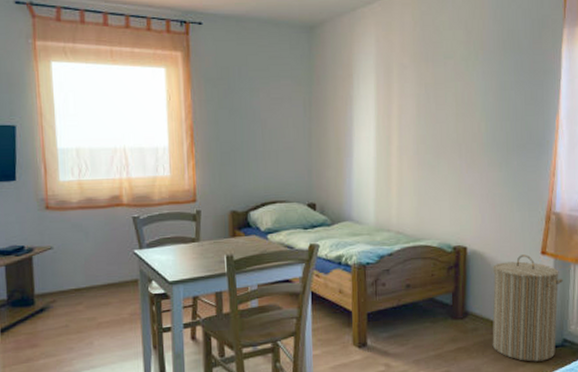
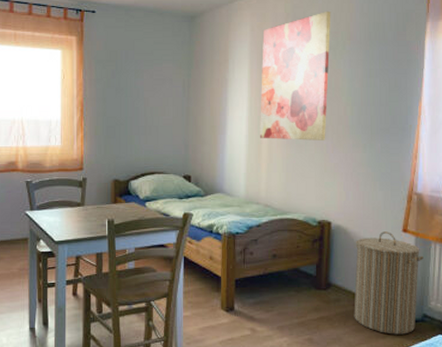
wall art: none [388,17,463,161] -> present [260,10,331,141]

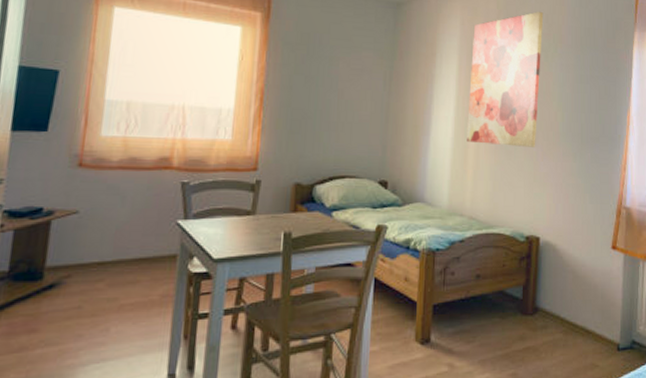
laundry hamper: present [354,231,424,335] -> none [561,248,632,365]

